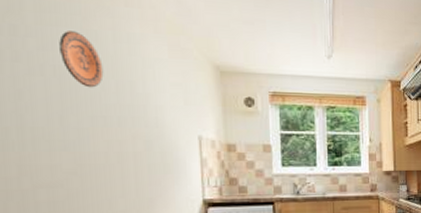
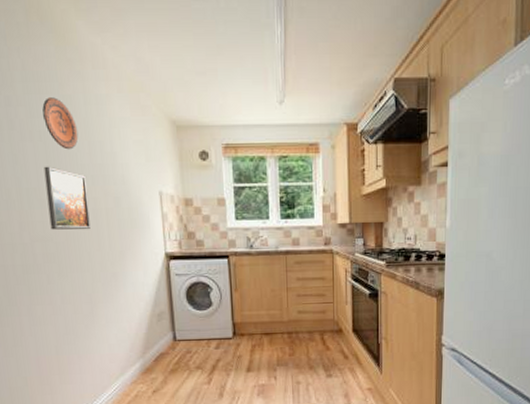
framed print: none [56,104,113,175] -> present [44,166,91,230]

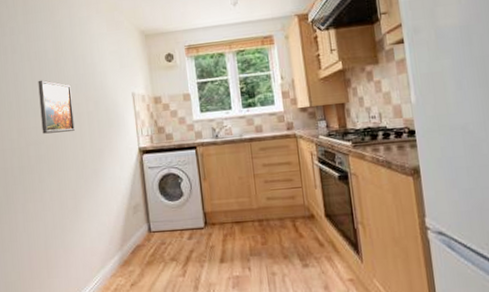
decorative plate: present [42,97,79,150] -> none [38,24,66,65]

